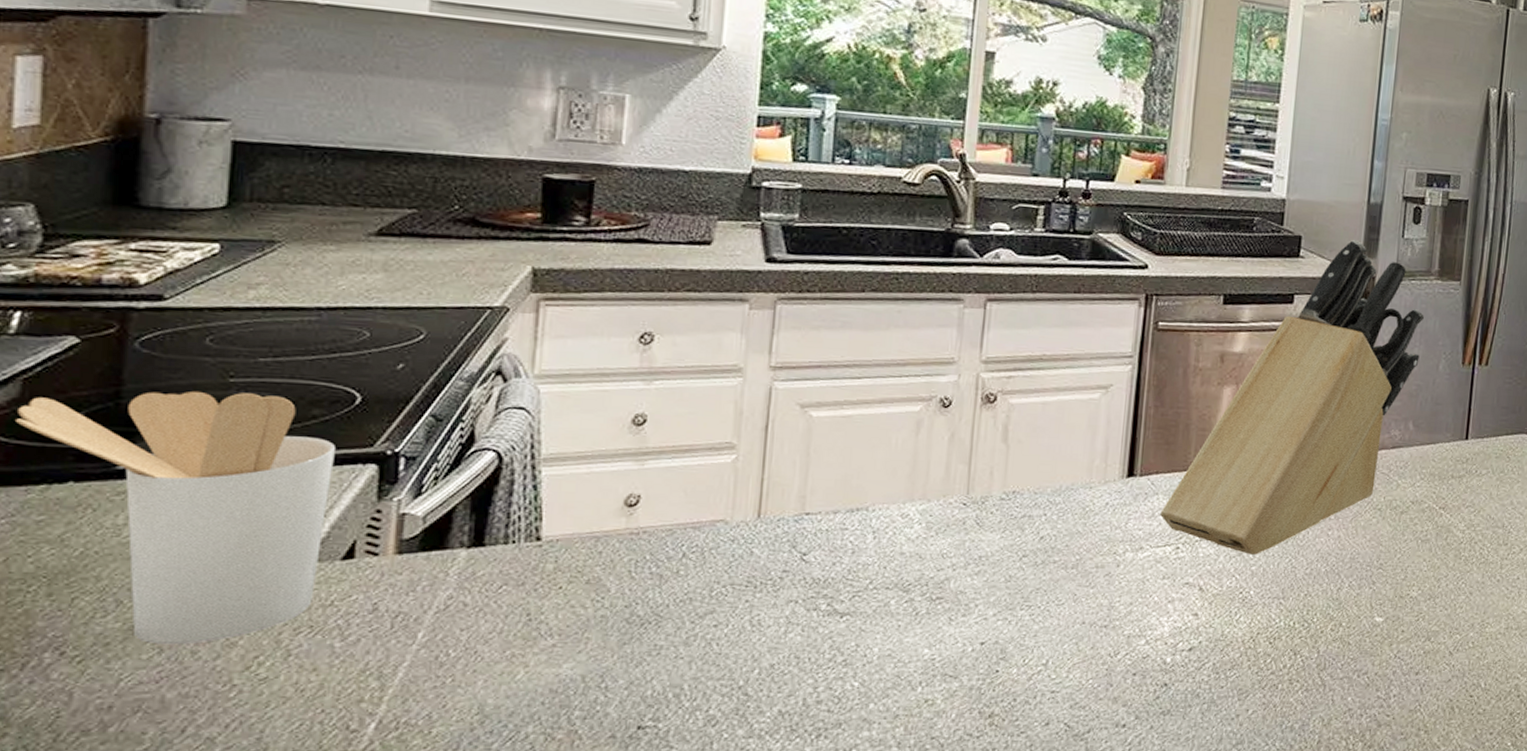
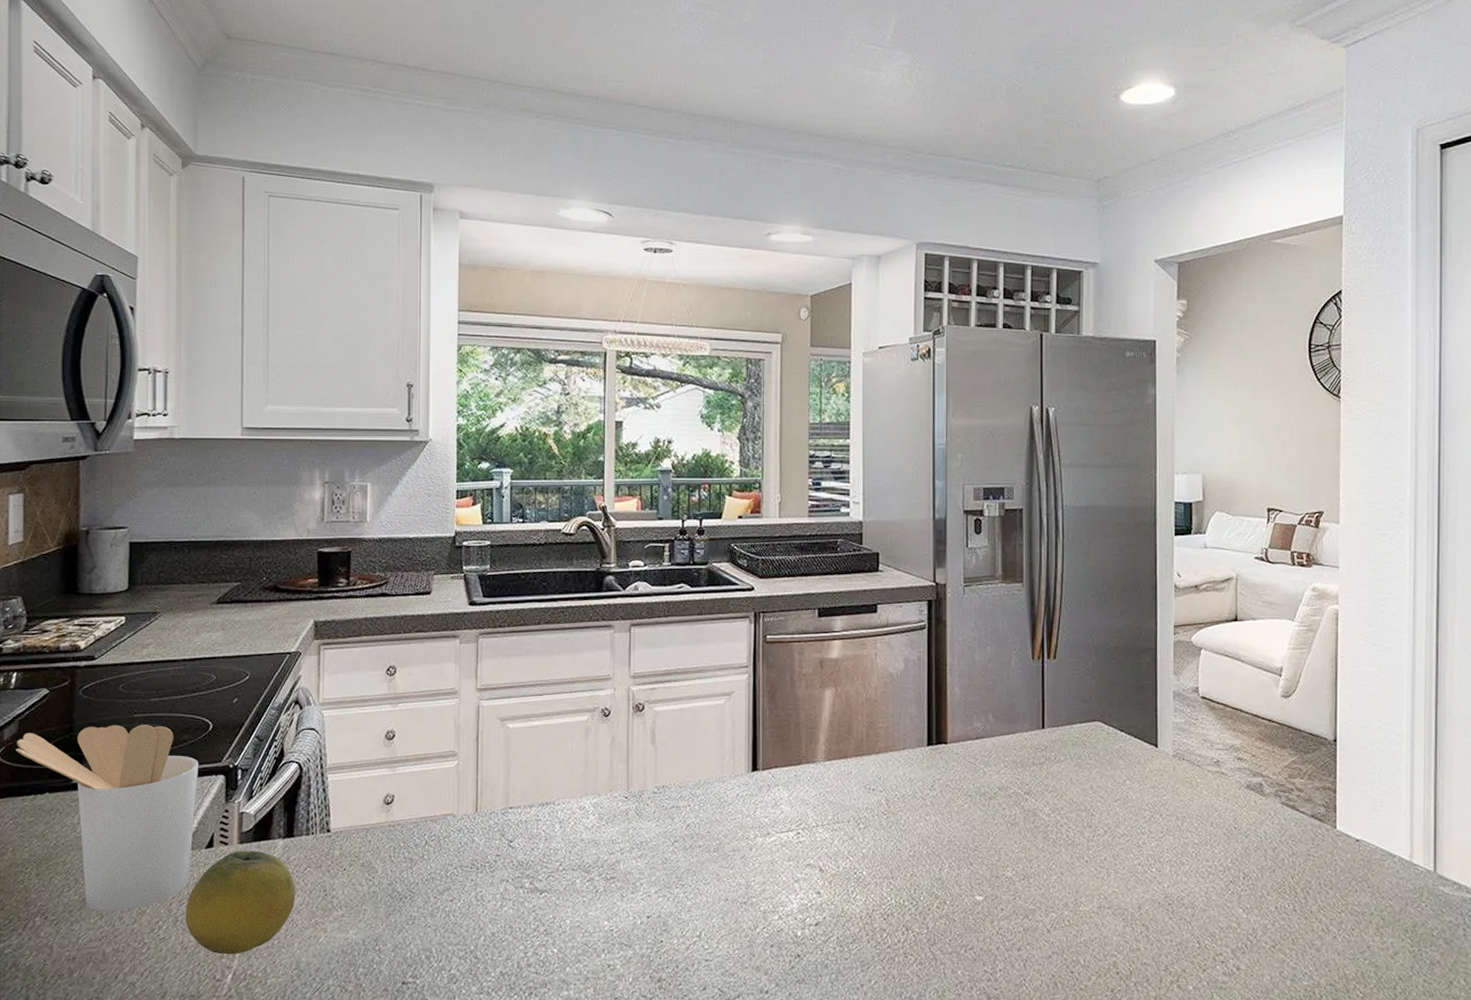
fruit: none [302,562,484,698] -> present [185,850,296,955]
knife block: present [1160,239,1424,555] -> none [782,552,993,838]

